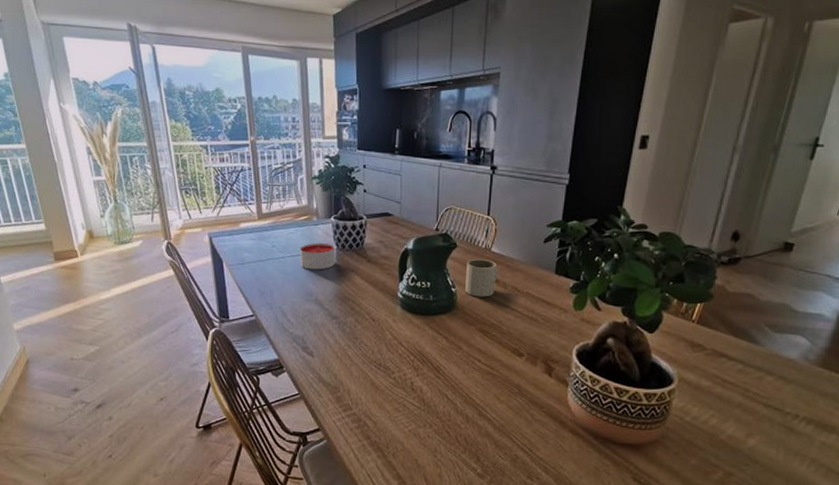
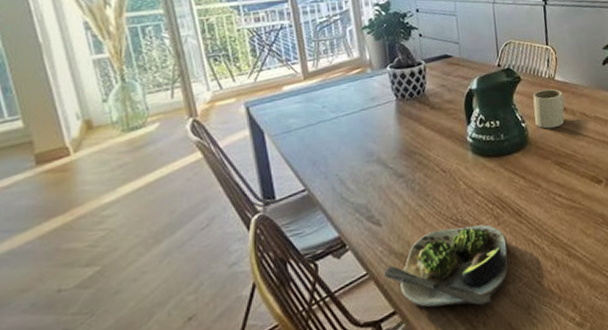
candle: present [300,243,336,270] -> none [355,95,396,127]
salad plate: none [312,369,423,440] -> present [383,224,508,307]

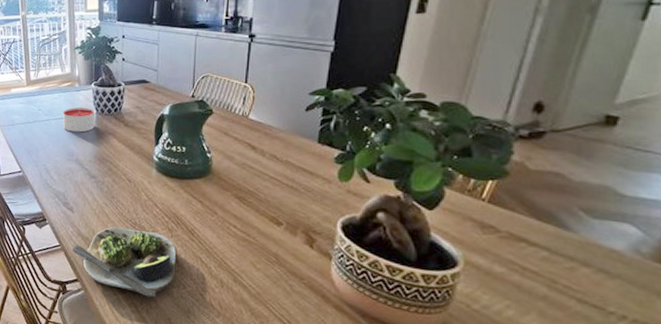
candle: none [355,95,396,127] -> present [63,107,95,133]
mug: present [533,88,566,129] -> none [221,125,256,164]

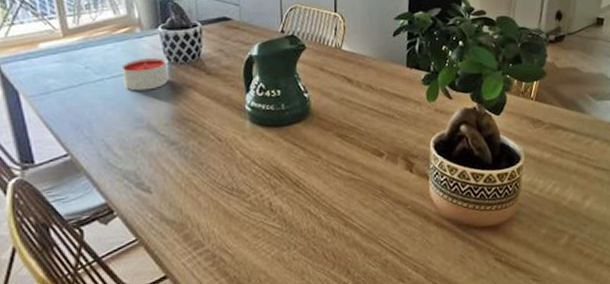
salad plate: present [72,227,177,298] -> none [154,194,284,272]

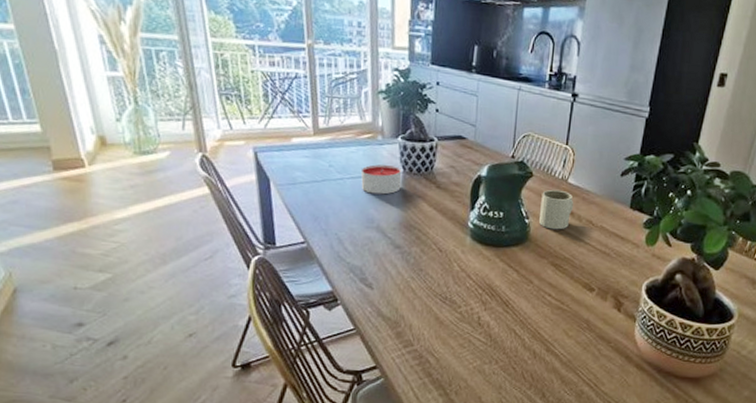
mug: none [317,58,352,100] -> present [539,189,574,230]

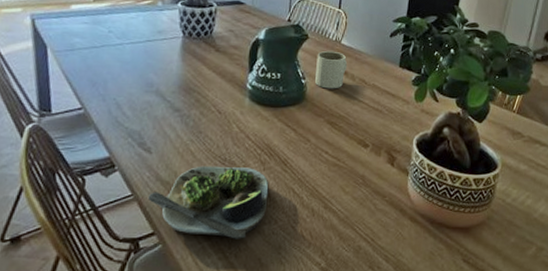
candle: present [361,164,402,195] -> none [140,29,182,59]
salad plate: none [369,303,490,377] -> present [147,165,269,239]

